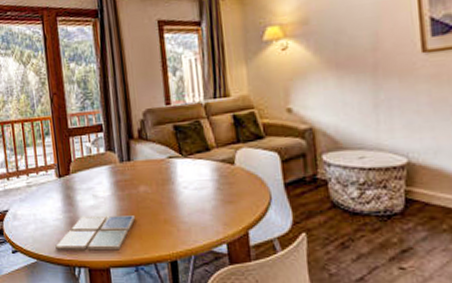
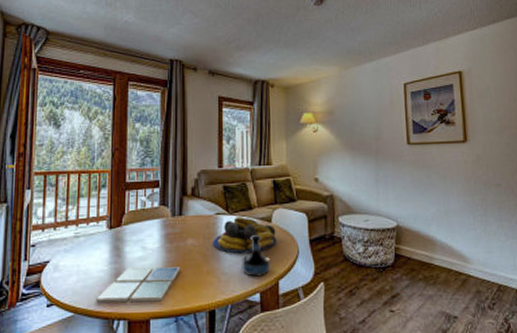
fruit bowl: none [166,159,244,201] -> present [212,217,277,254]
tequila bottle: none [202,178,237,226] -> present [241,234,270,277]

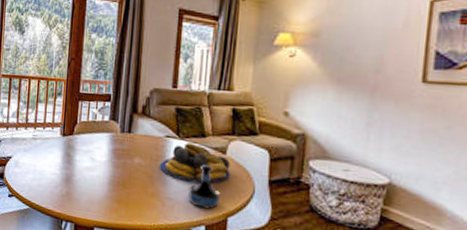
drink coaster: present [96,266,181,303] -> none [48,175,126,213]

